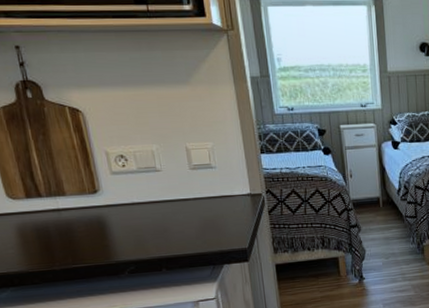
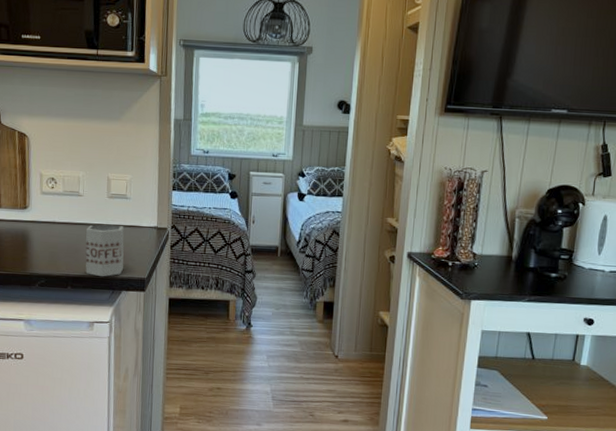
mug: none [171,197,222,254] -> present [85,224,125,277]

